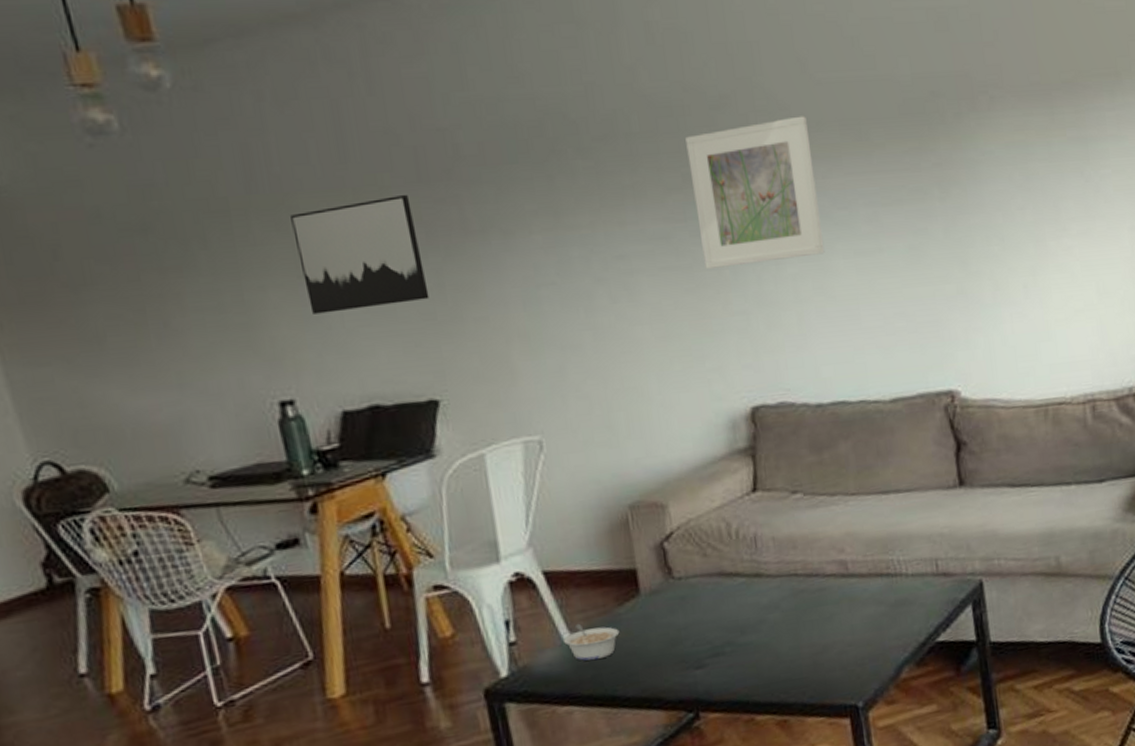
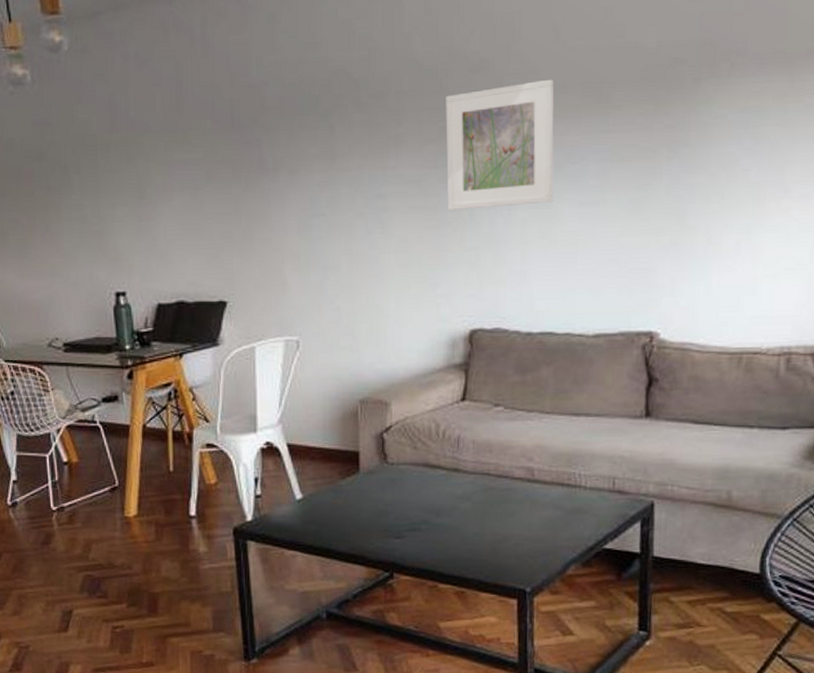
wall art: present [290,194,430,314] -> none [138,137,229,228]
legume: present [564,623,620,661] -> none [296,488,340,519]

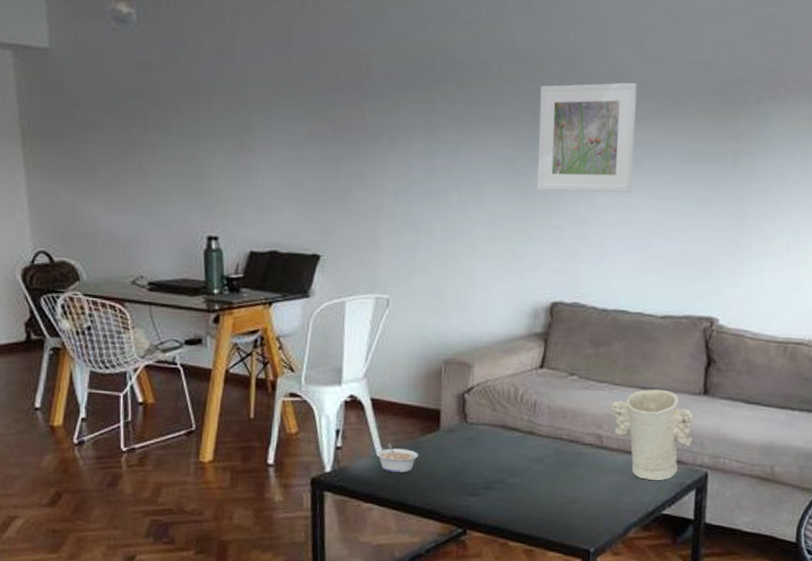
legume: none [296,488,340,519] -> present [376,442,419,474]
decorative vase: none [542,415,635,514] -> present [611,389,694,481]

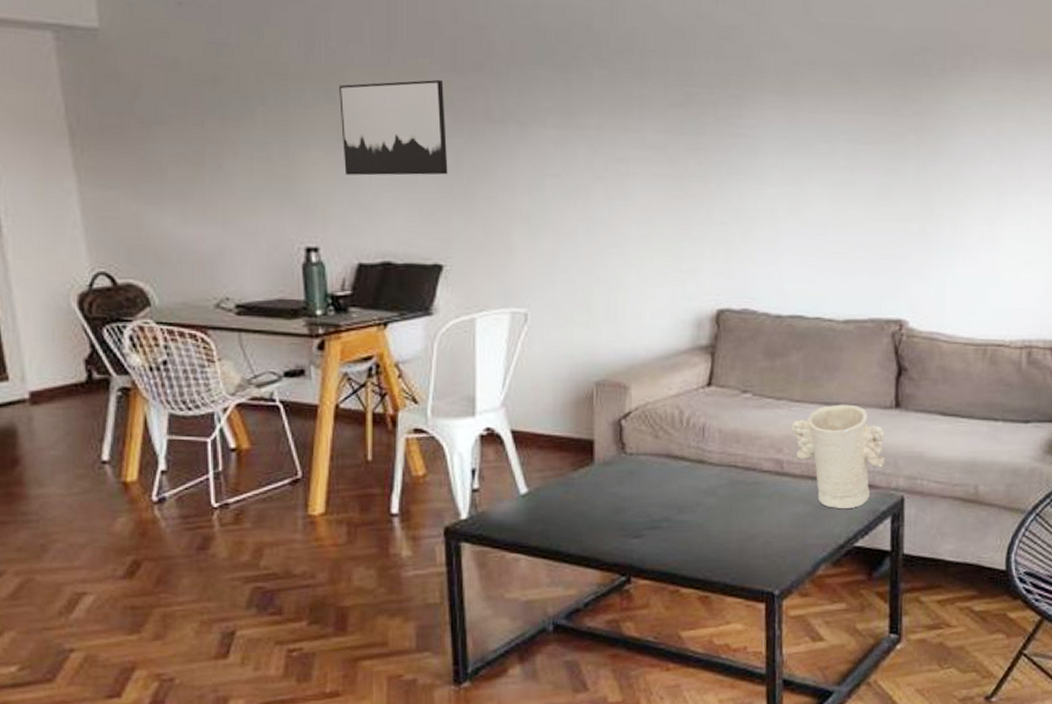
wall art: none [241,97,329,179] -> present [339,79,448,176]
legume: present [376,442,419,474] -> none [521,481,571,516]
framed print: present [537,82,637,193] -> none [693,53,805,181]

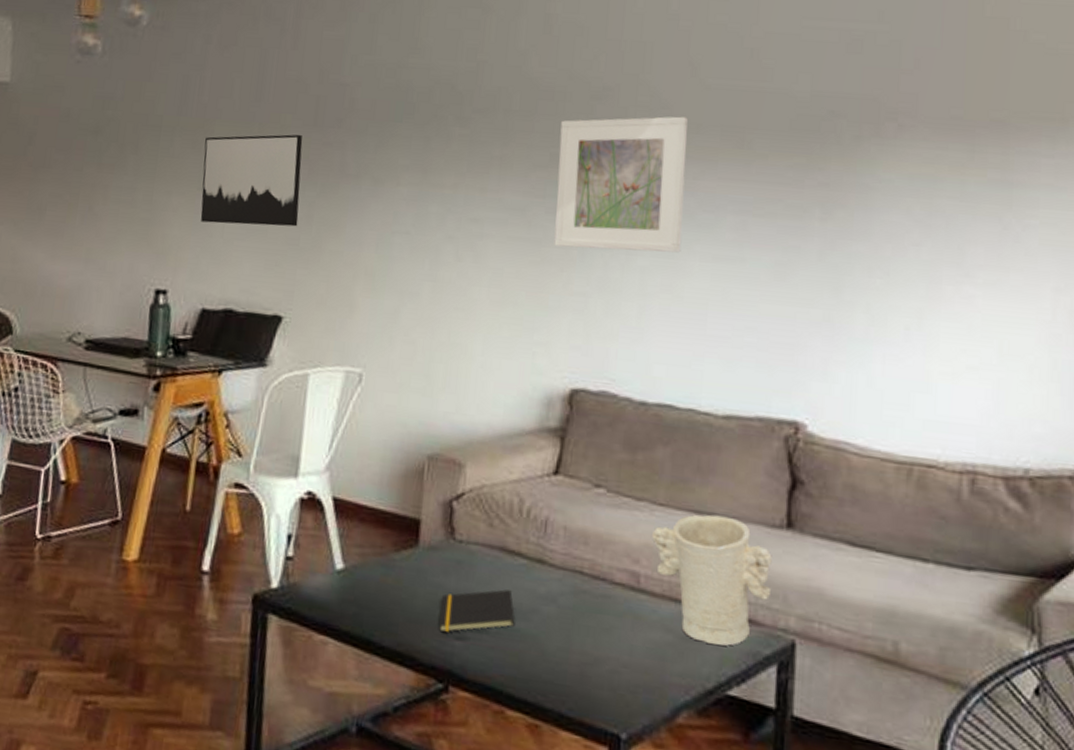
notepad: none [617,490,683,534] -> present [438,589,515,633]
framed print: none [693,53,805,181] -> present [554,116,688,253]

